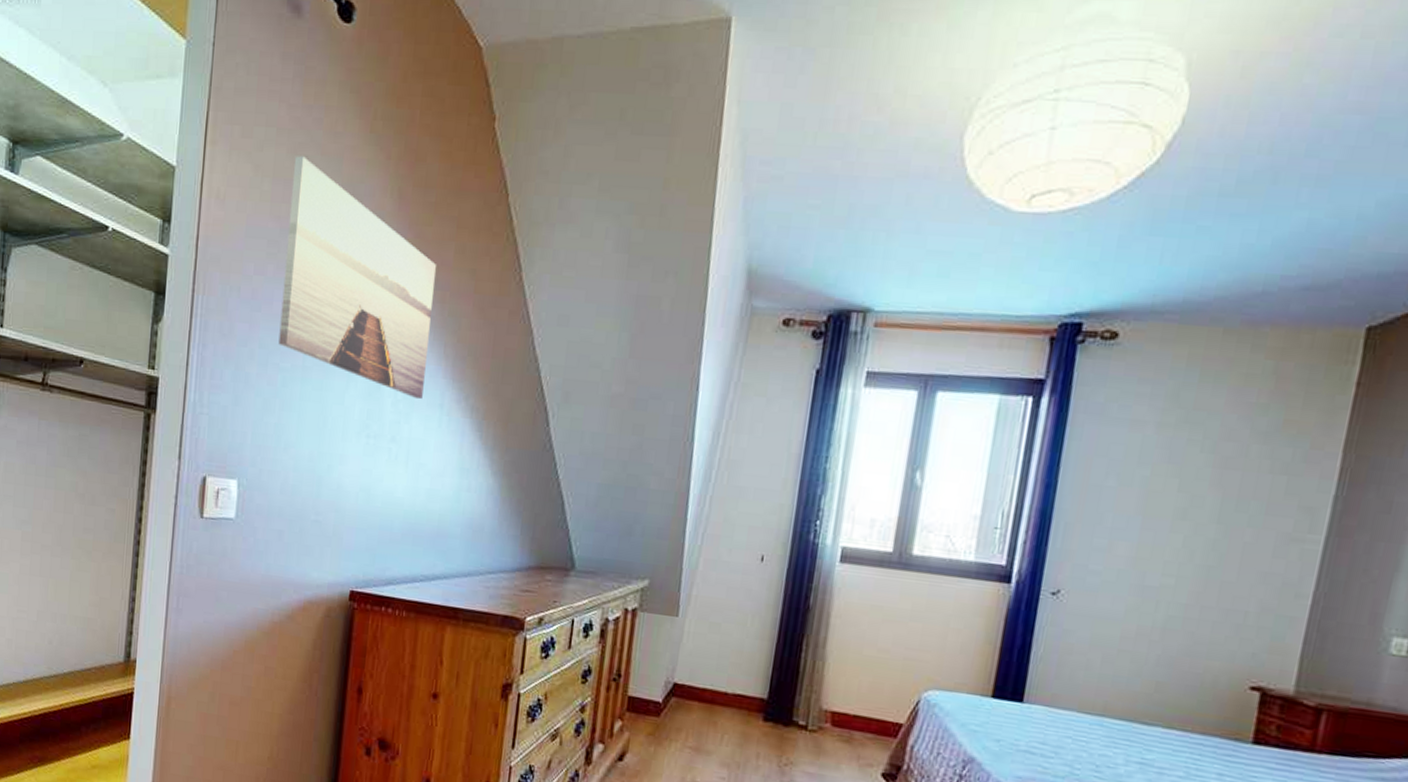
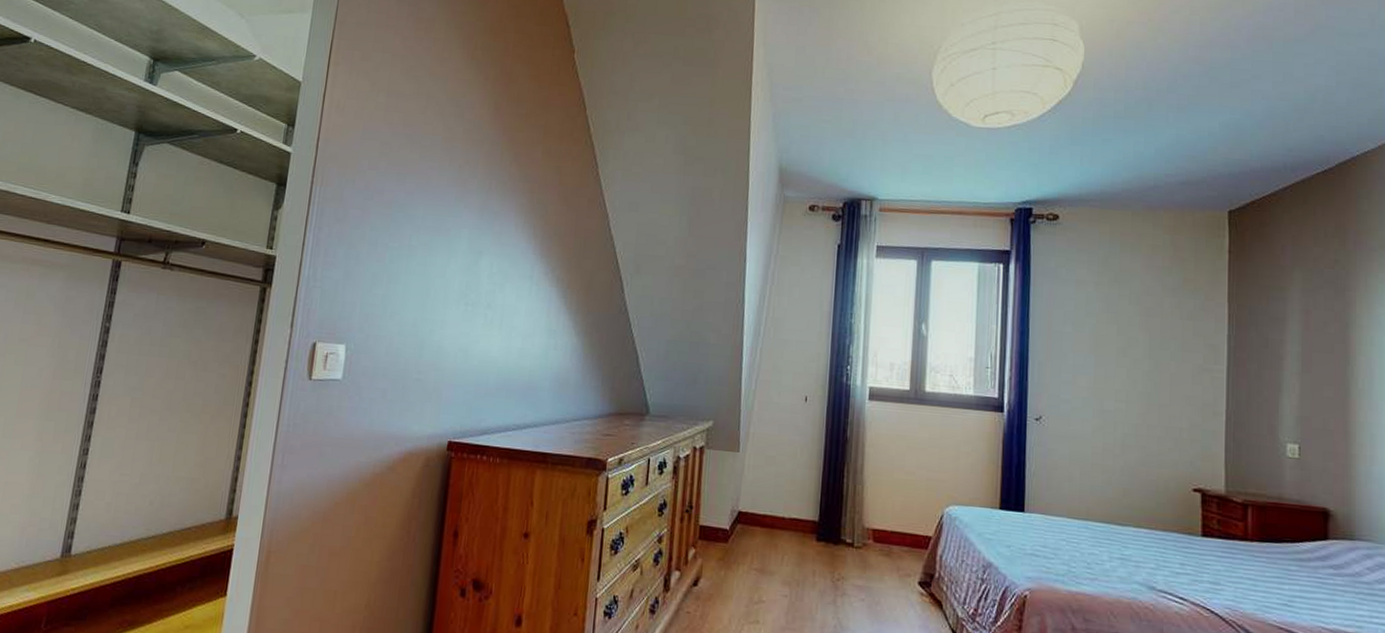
wall art: present [278,156,436,400] -> none [388,76,526,272]

